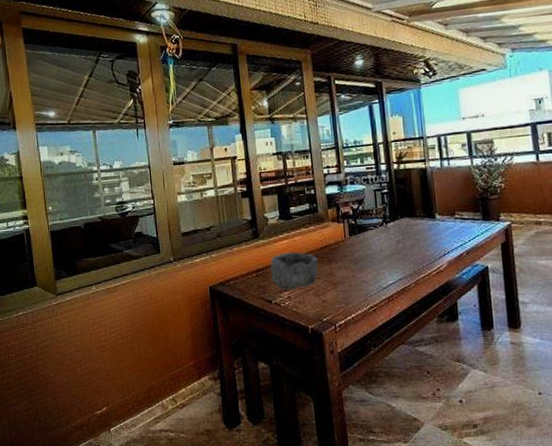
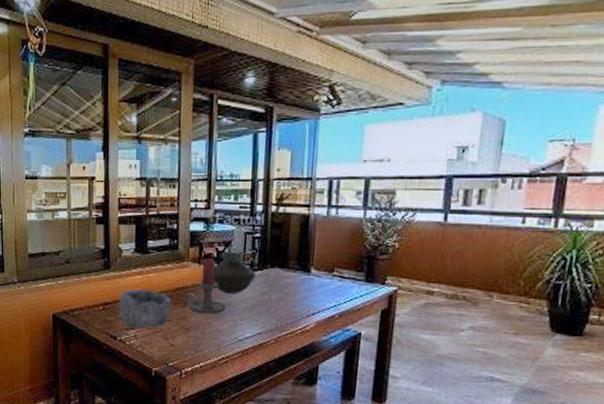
candle holder: none [330,216,368,268] -> present [185,258,227,314]
vase: none [351,208,389,247] -> present [212,252,256,294]

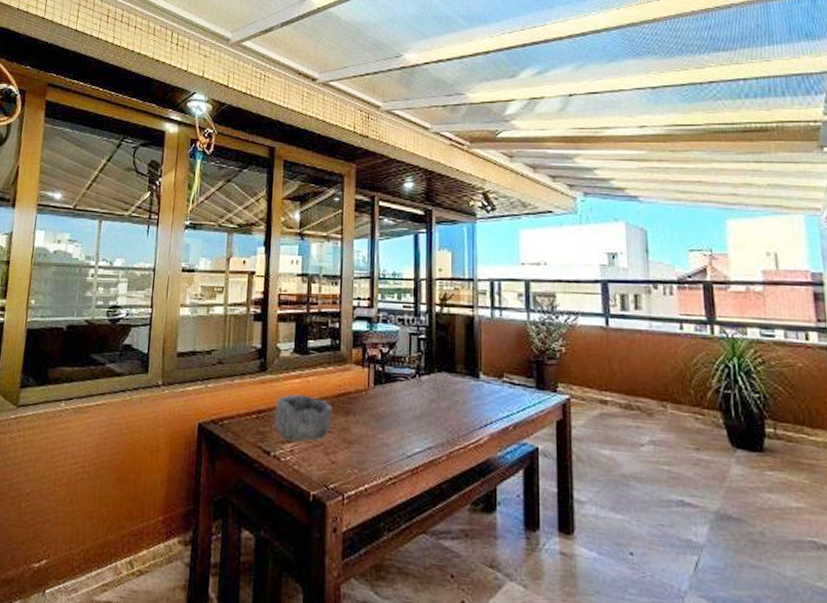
candle holder: present [185,258,227,314] -> none [348,361,393,425]
vase: present [212,252,256,294] -> none [377,354,423,402]

